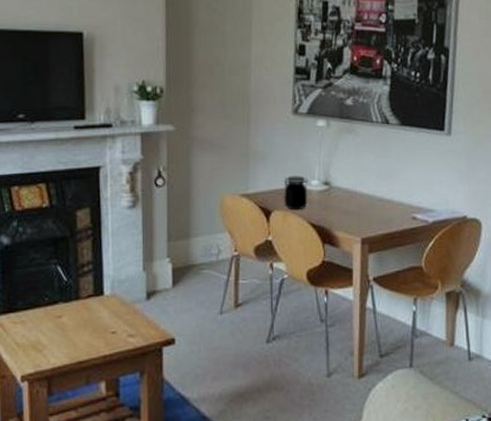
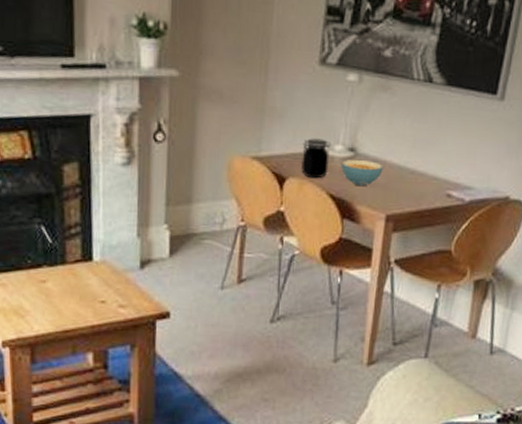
cereal bowl: none [319,192,355,215] -> present [342,160,383,187]

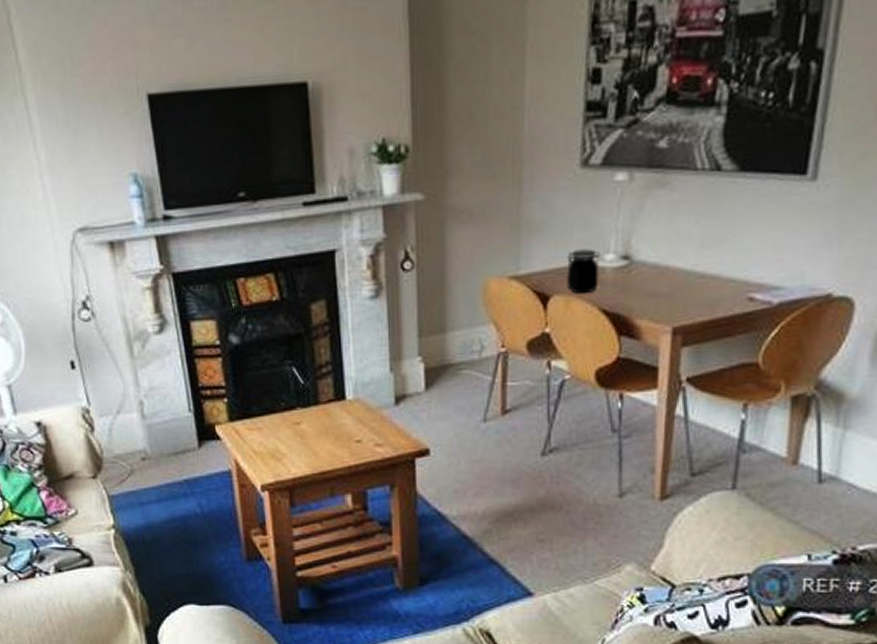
cereal bowl: present [342,160,383,187] -> none [615,268,665,298]

